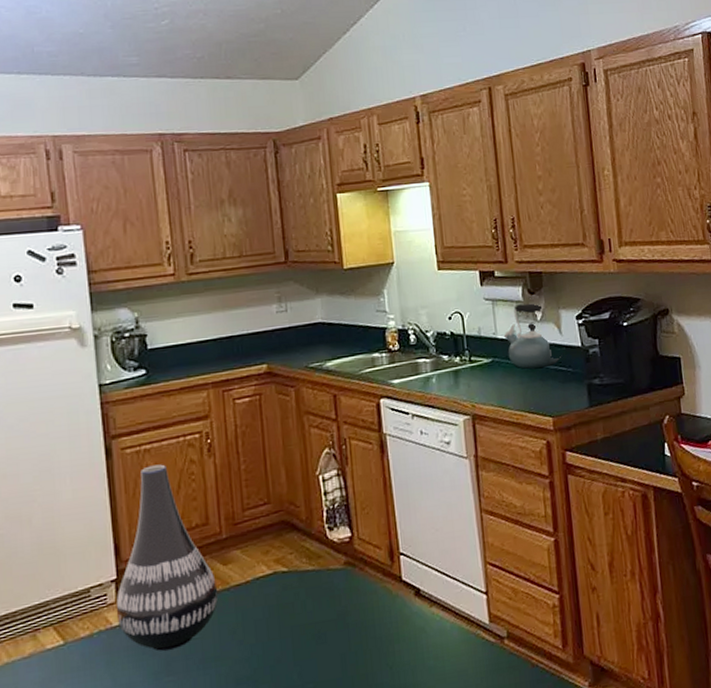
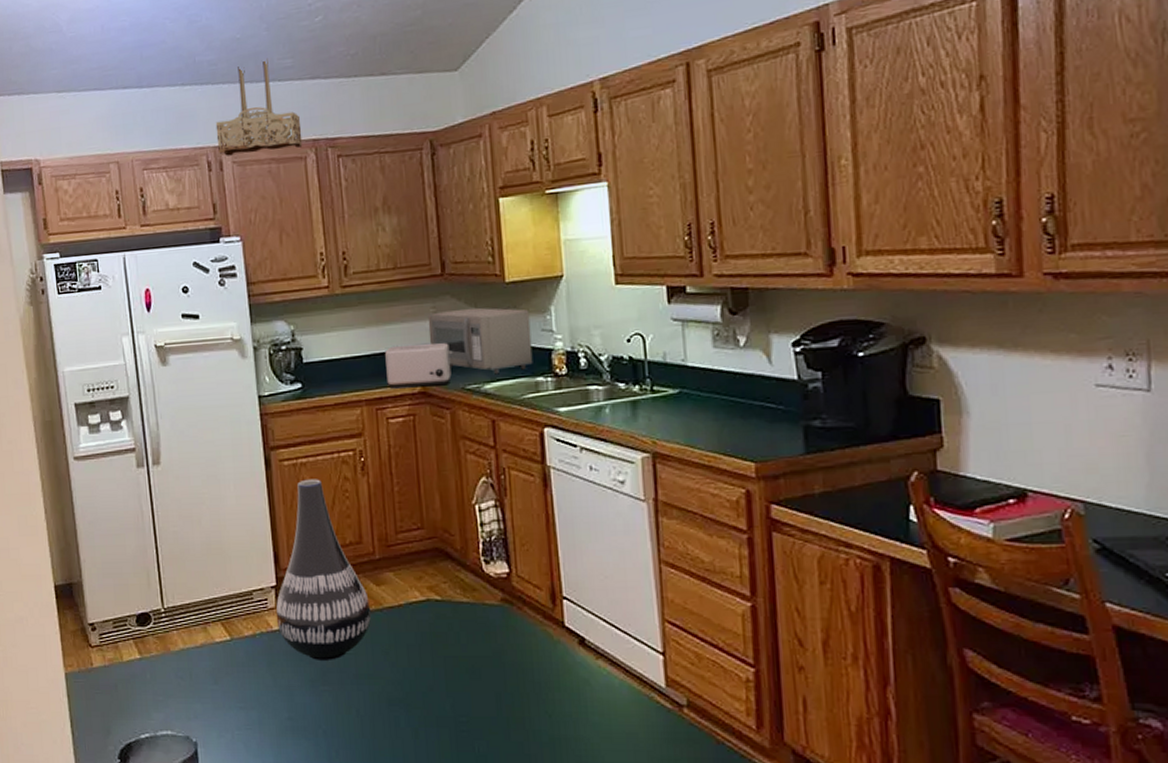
decorative basket: none [55,54,148,146] -> present [215,58,303,156]
toaster: none [231,325,297,370] -> present [385,343,453,389]
microwave: none [272,292,370,353] -> present [427,307,533,375]
kettle: present [503,303,561,369] -> none [695,325,770,404]

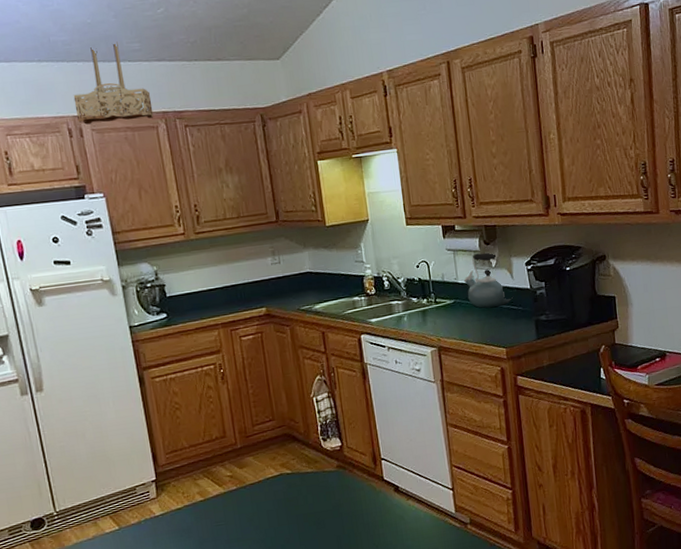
vase: present [275,479,372,660] -> none [157,390,238,534]
toaster: present [385,343,453,389] -> none [235,275,289,313]
microwave: present [427,307,533,375] -> none [267,246,350,297]
kettle: none [695,325,770,404] -> present [463,252,513,309]

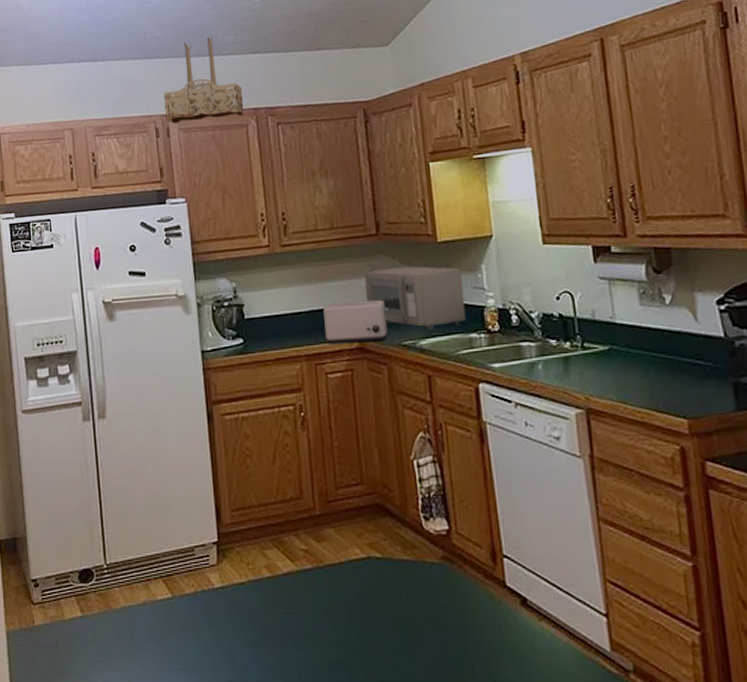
toaster: none [235,275,289,313] -> present [323,300,389,344]
microwave: none [267,246,350,297] -> present [363,266,466,331]
kettle: present [463,252,513,309] -> none [623,284,697,361]

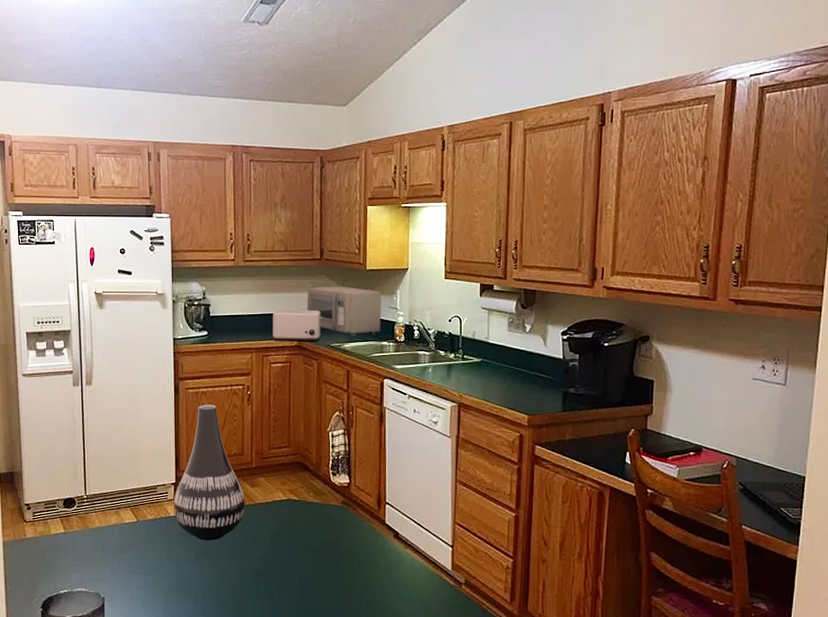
decorative basket: present [163,35,245,124] -> none [157,77,224,150]
vase: none [217,433,313,620] -> present [173,404,246,541]

